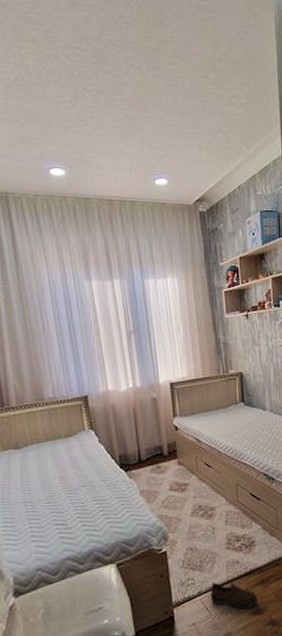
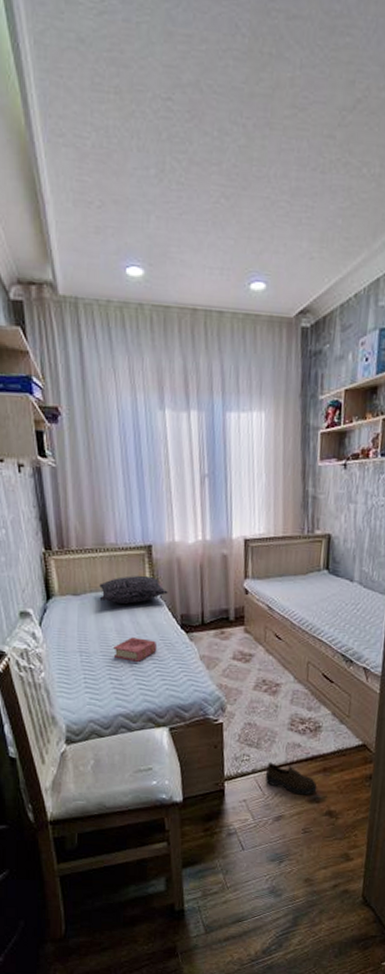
pillow: none [40,423,106,452] -> present [99,575,168,604]
book: none [57,481,100,505] -> present [113,637,158,662]

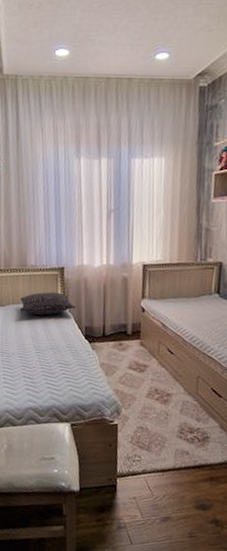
book: present [113,637,158,662] -> none [28,343,65,365]
shoe: present [265,762,317,795] -> none [154,465,204,501]

